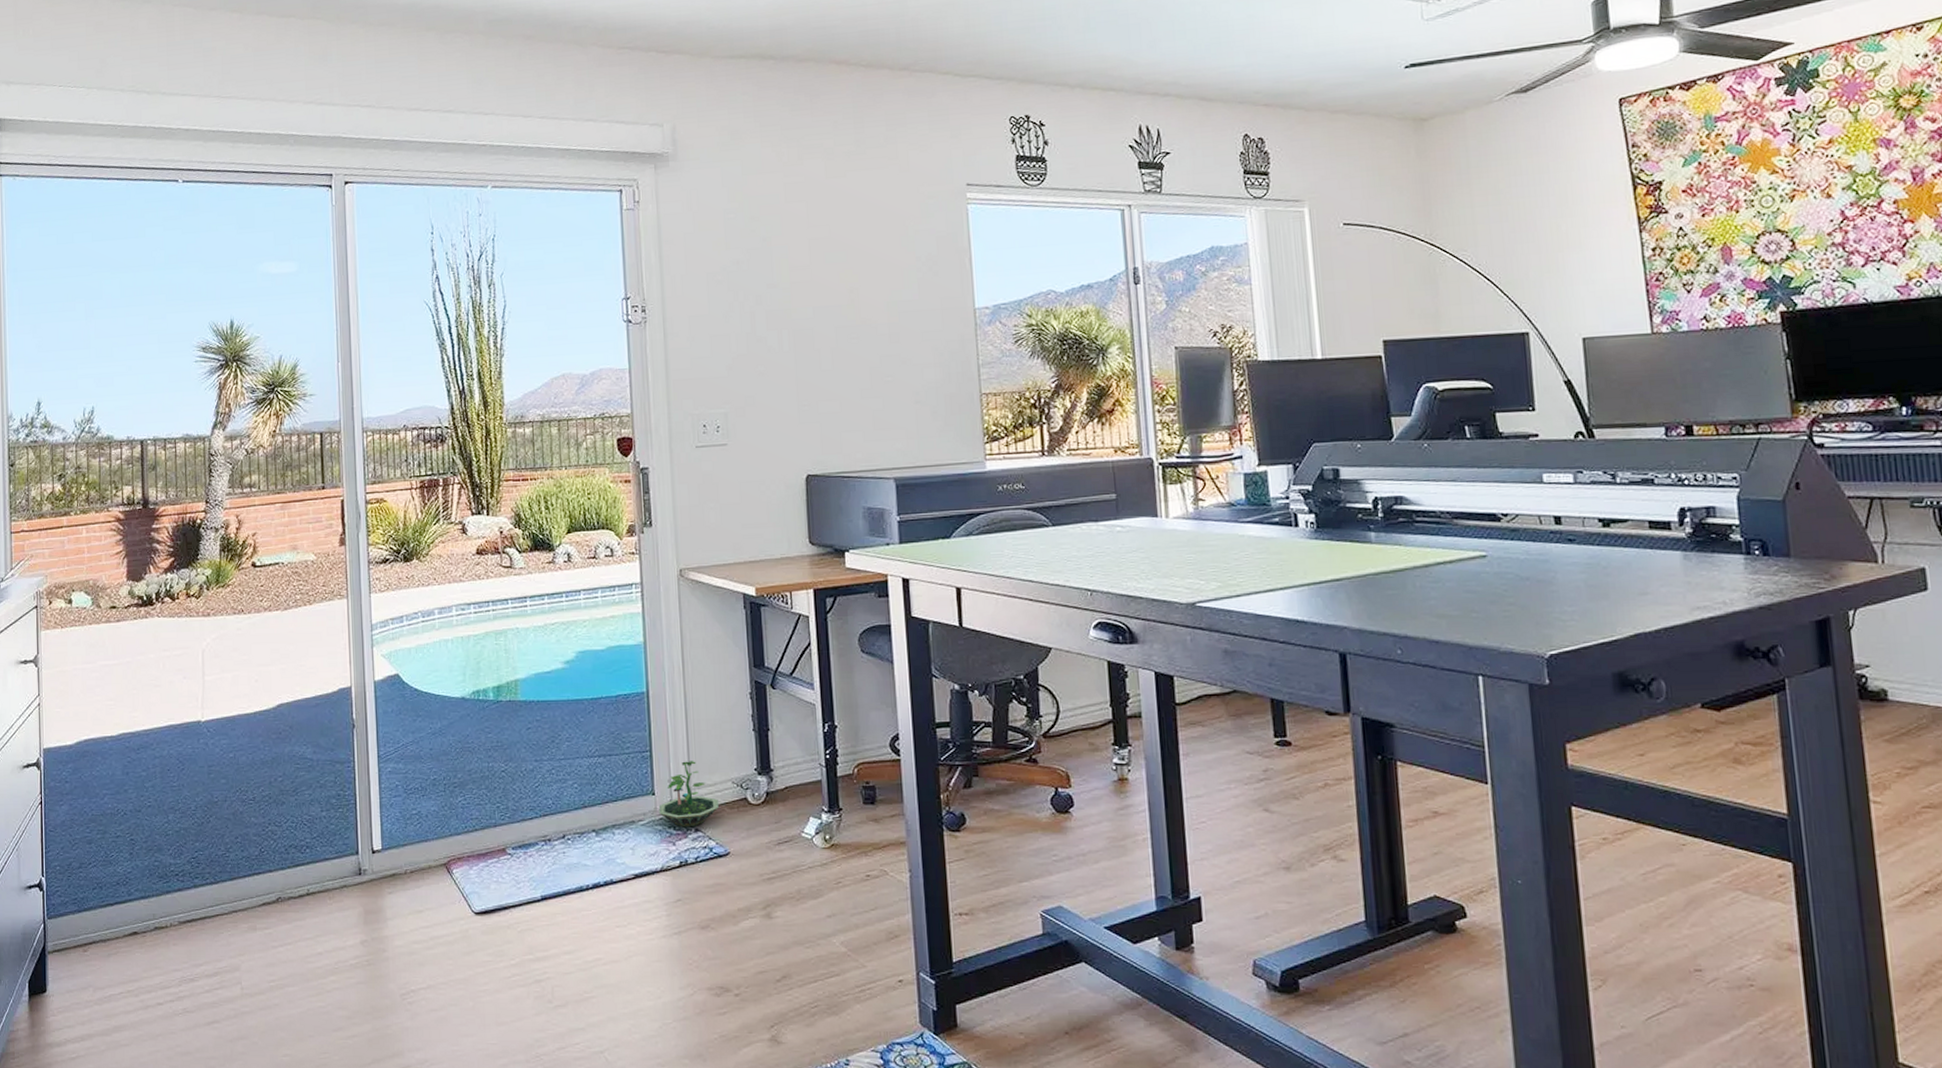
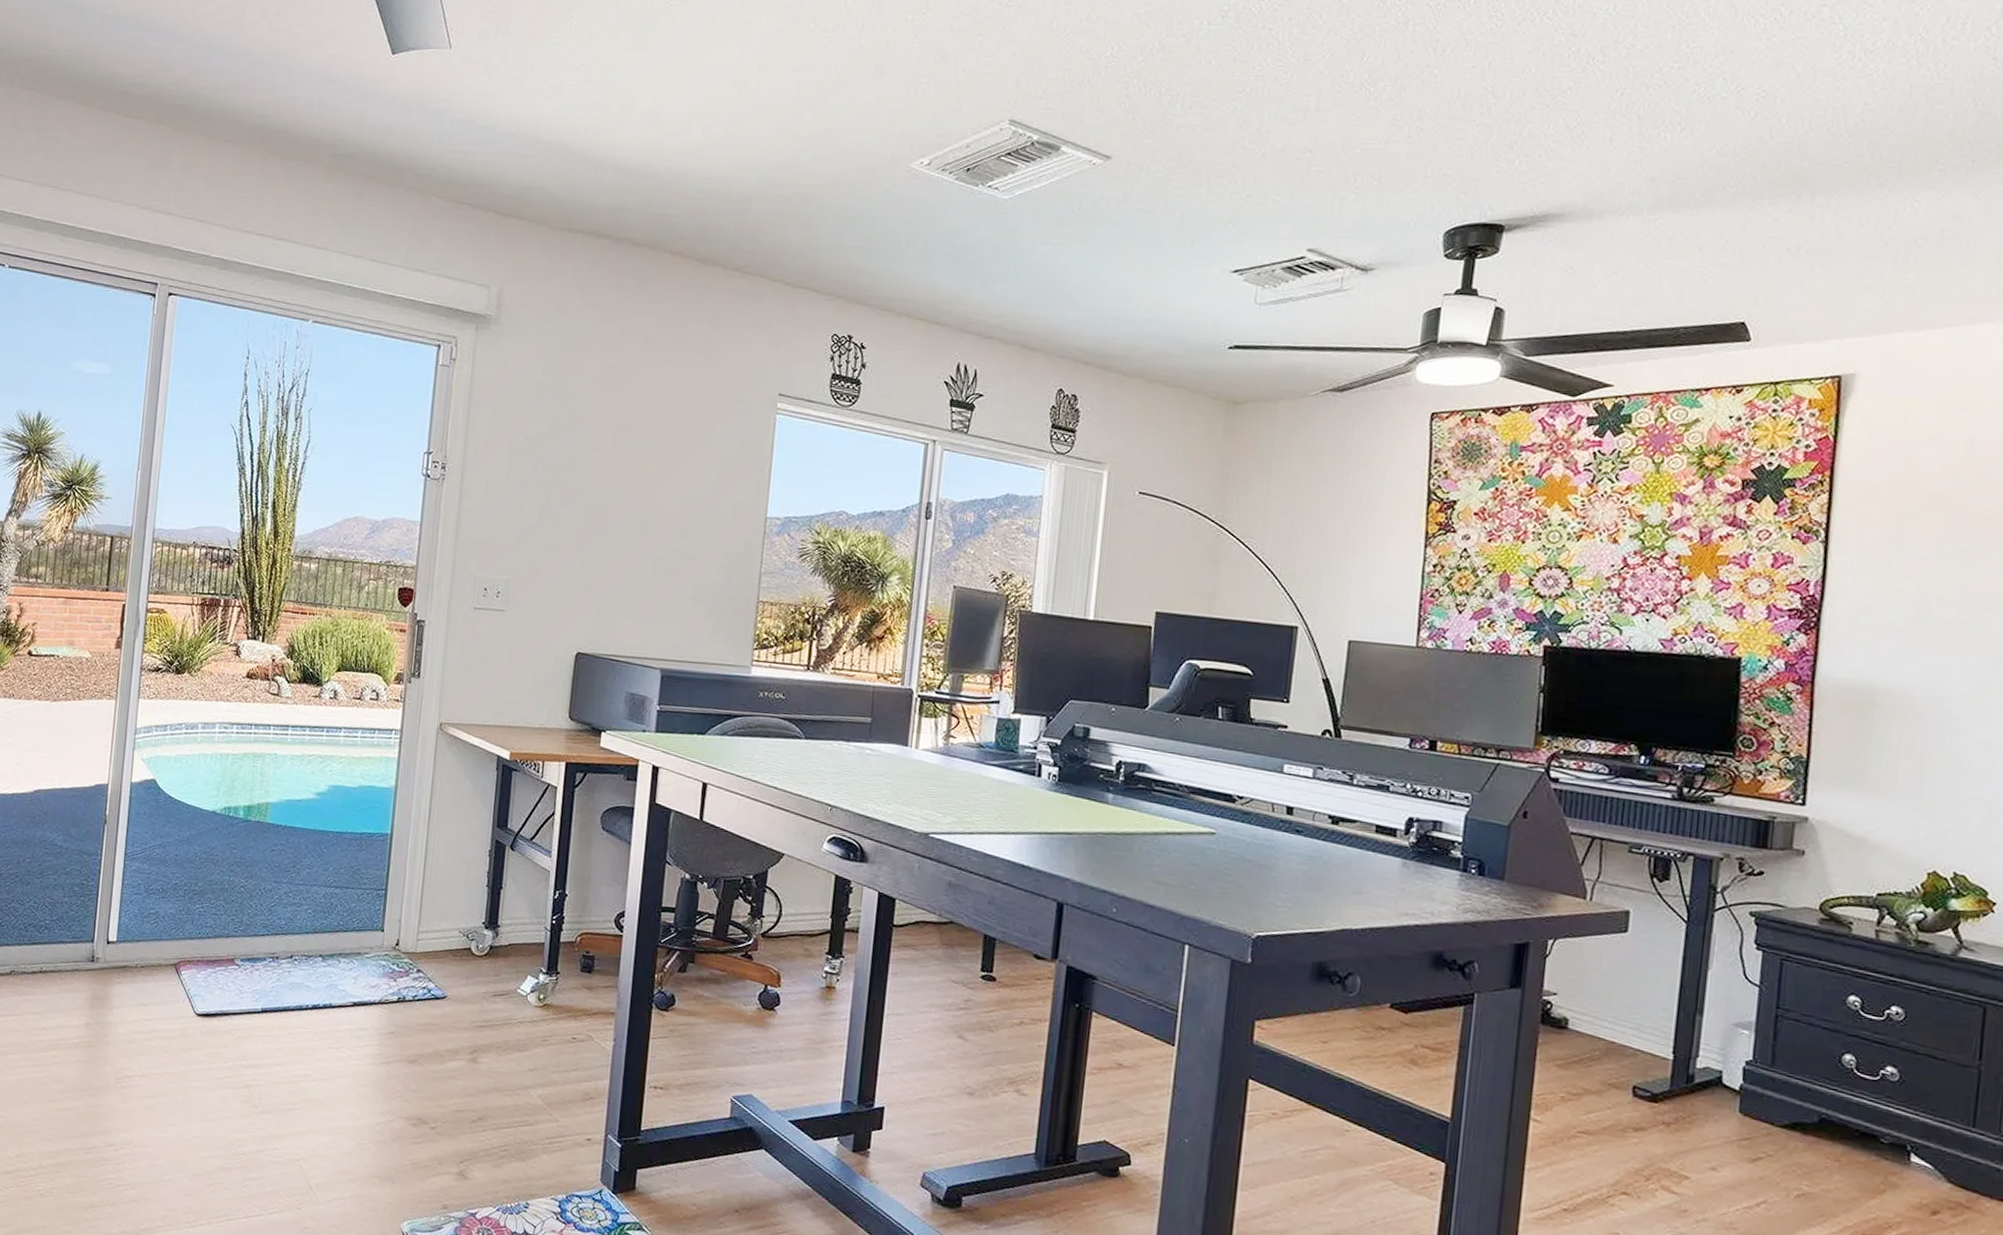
terrarium: present [659,761,719,828] -> none [385,904,443,967]

